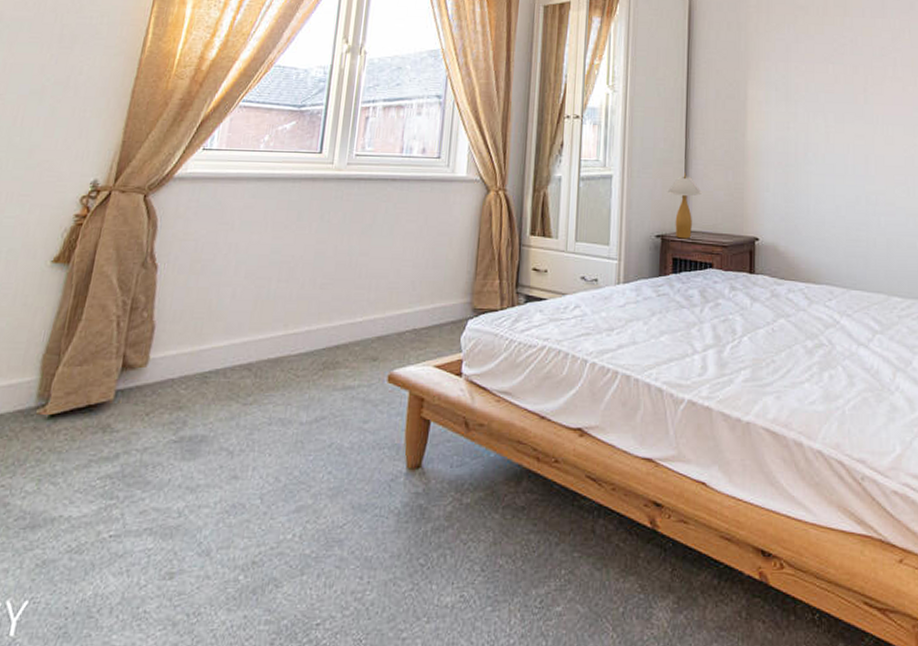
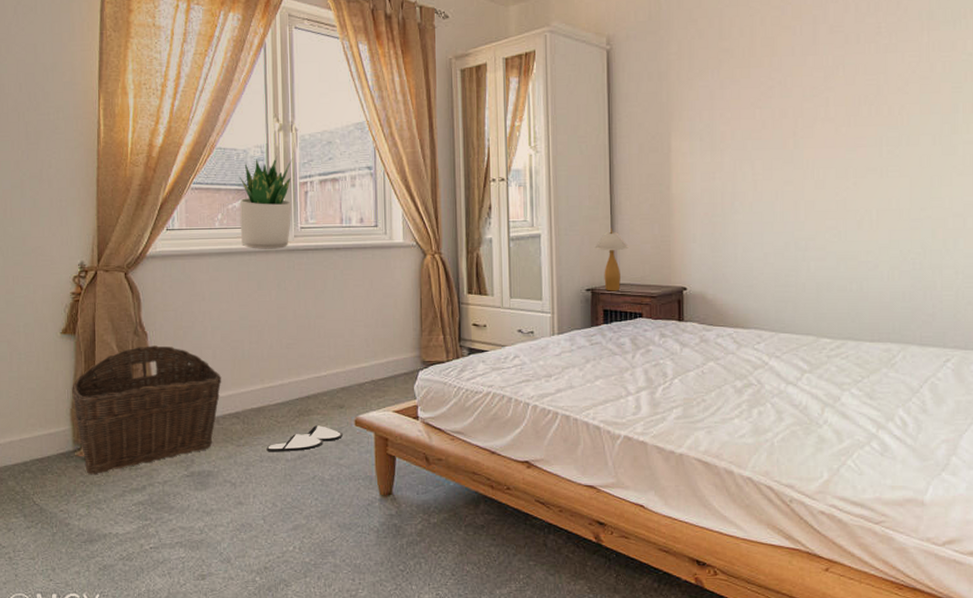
wicker basket: none [46,280,238,439] -> present [72,345,222,475]
slippers: none [278,381,372,412] -> present [266,425,343,451]
planter: none [287,78,358,177] -> present [240,155,293,249]

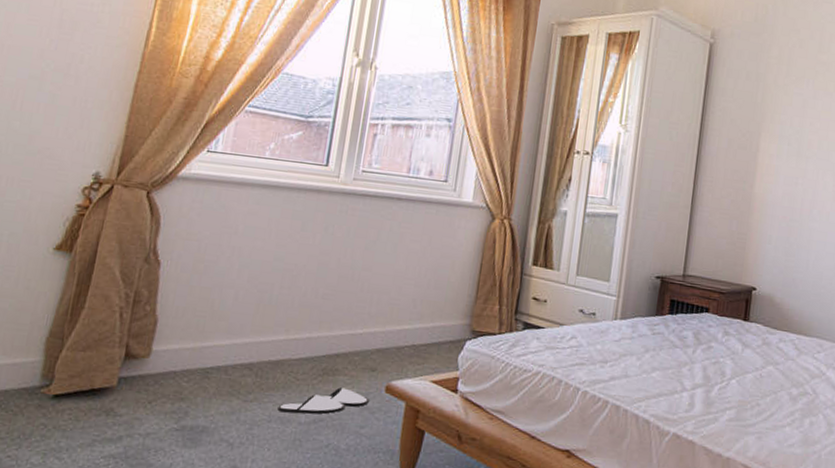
wicker basket: present [72,345,222,475] -> none [50,276,240,418]
planter: present [240,155,293,249] -> none [292,91,367,190]
table lamp: present [595,227,629,292] -> none [670,217,705,283]

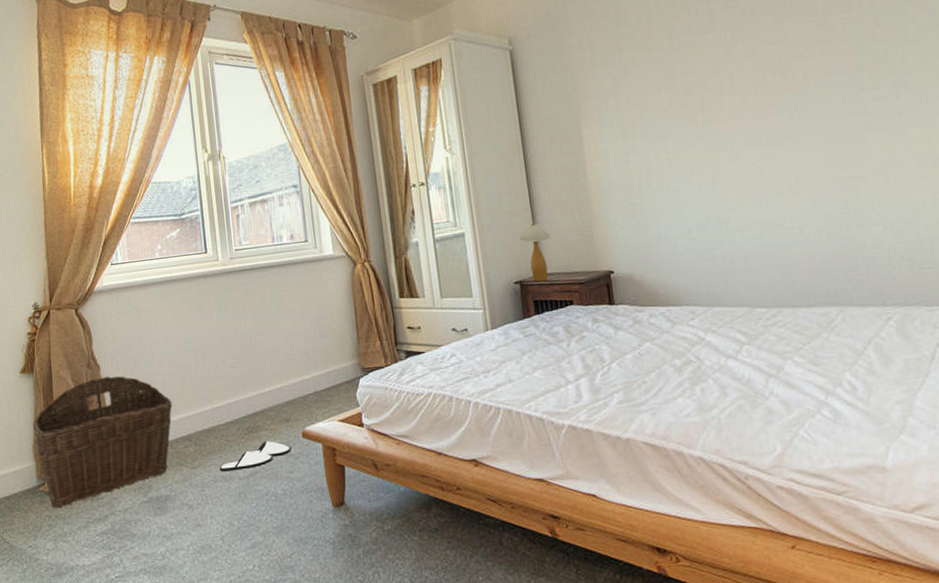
wicker basket: none [50,276,240,418] -> present [33,376,173,509]
table lamp: none [670,217,705,283] -> present [518,219,552,282]

